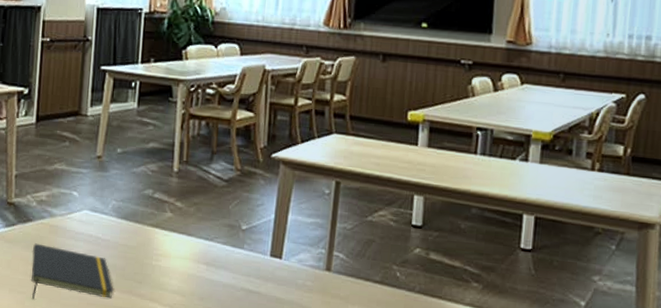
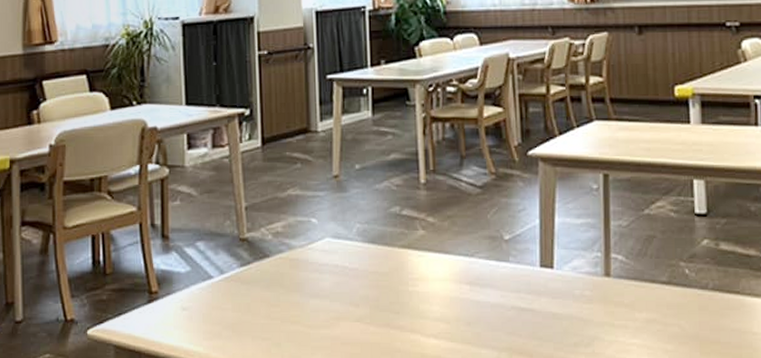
notepad: present [30,243,114,300] -> none [272,281,369,345]

